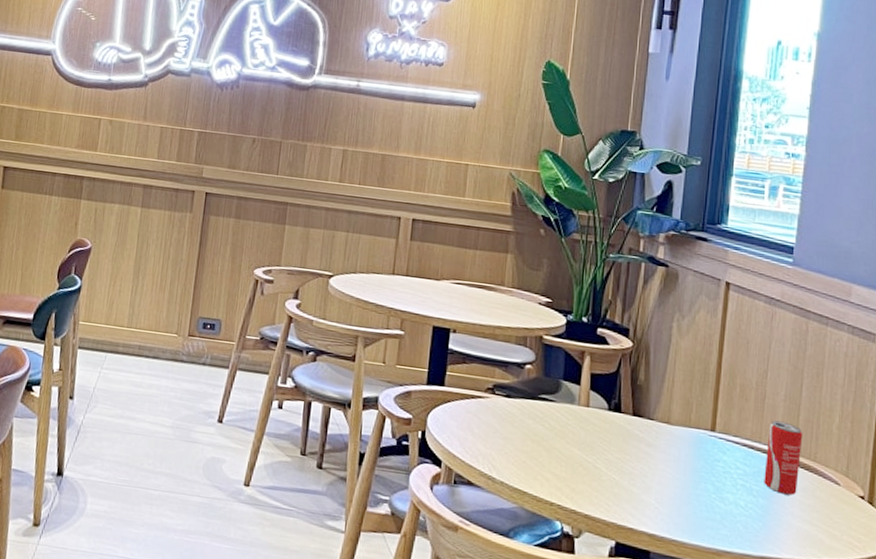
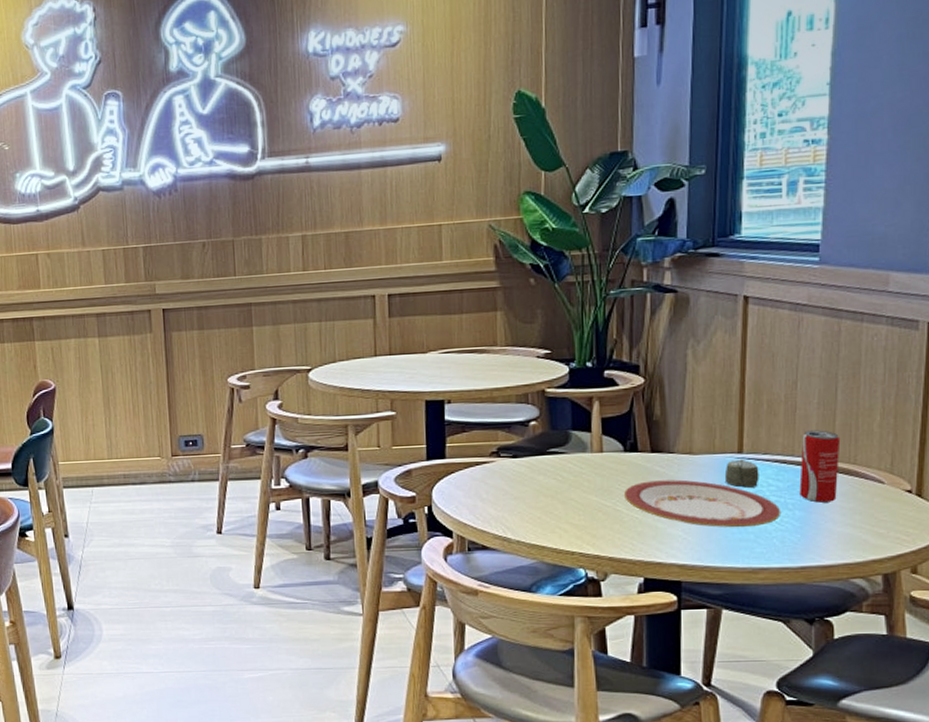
plate: none [604,443,747,508] -> present [623,479,781,528]
cup: none [697,437,729,468] -> present [724,459,759,488]

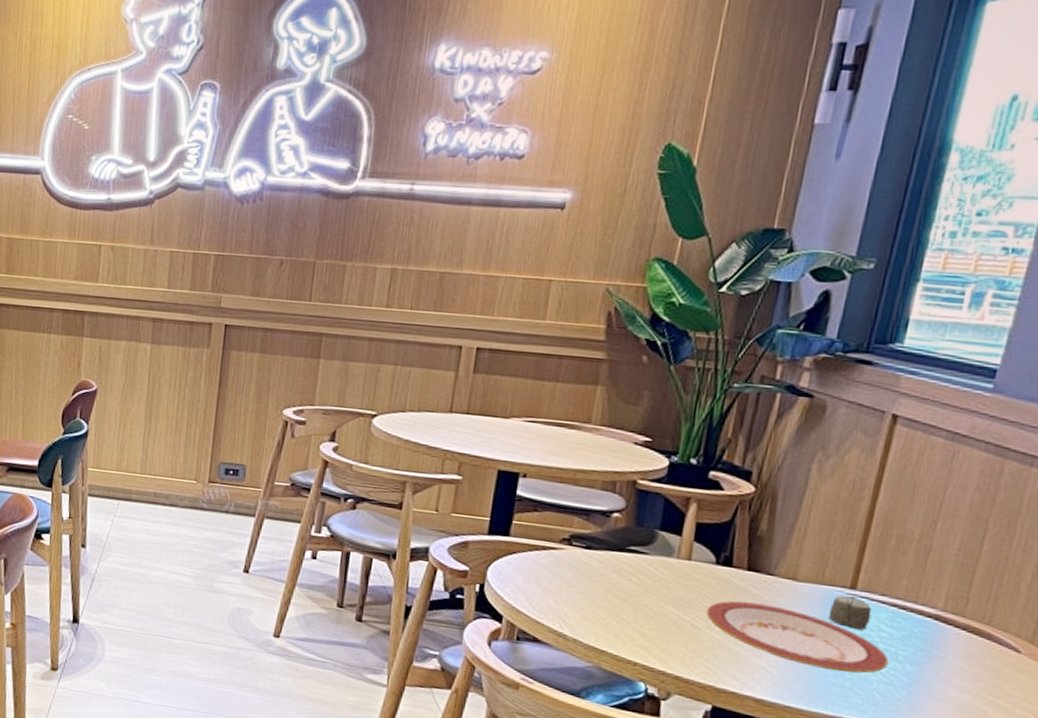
beverage can: present [799,430,841,503] -> none [914,577,978,663]

